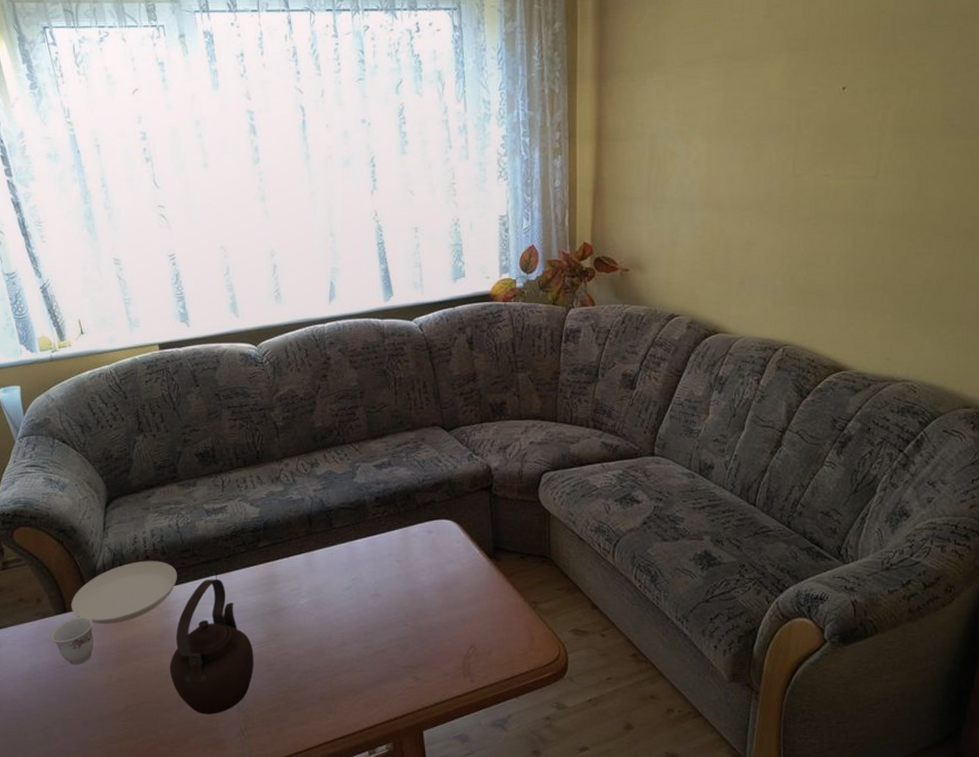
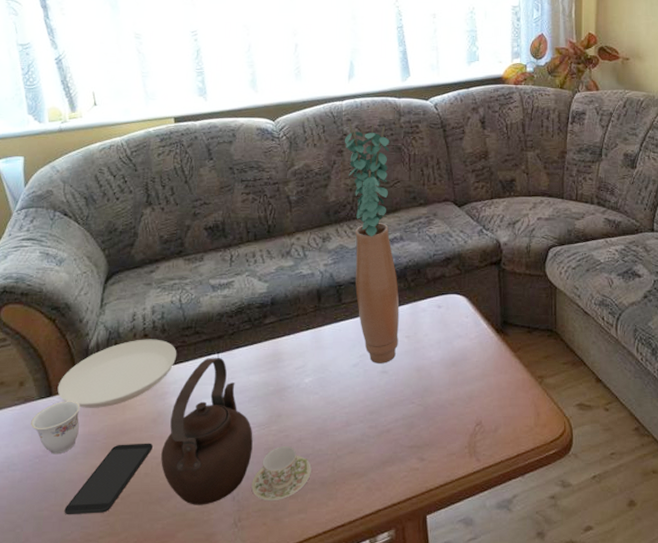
mobile phone: none [87,656,161,720] -> present [64,443,153,515]
teacup: none [255,663,311,712] -> present [251,446,312,500]
vase: none [327,345,390,587] -> present [344,121,400,363]

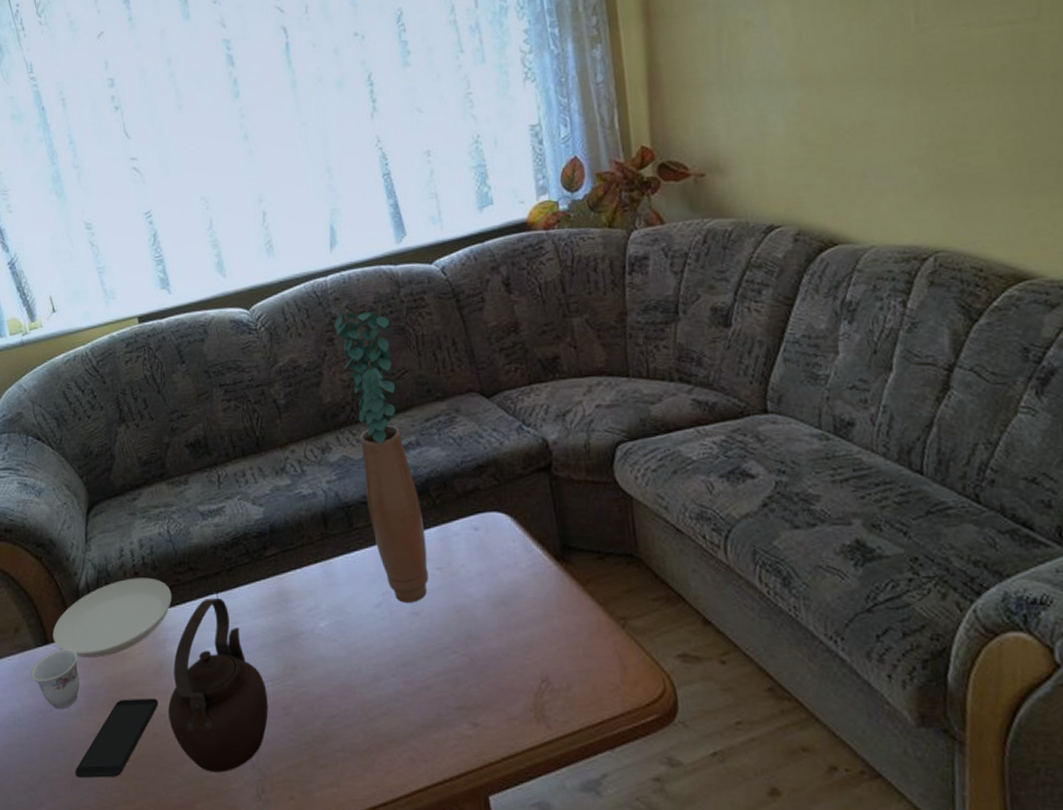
teacup: present [251,446,312,500] -> none [272,705,340,770]

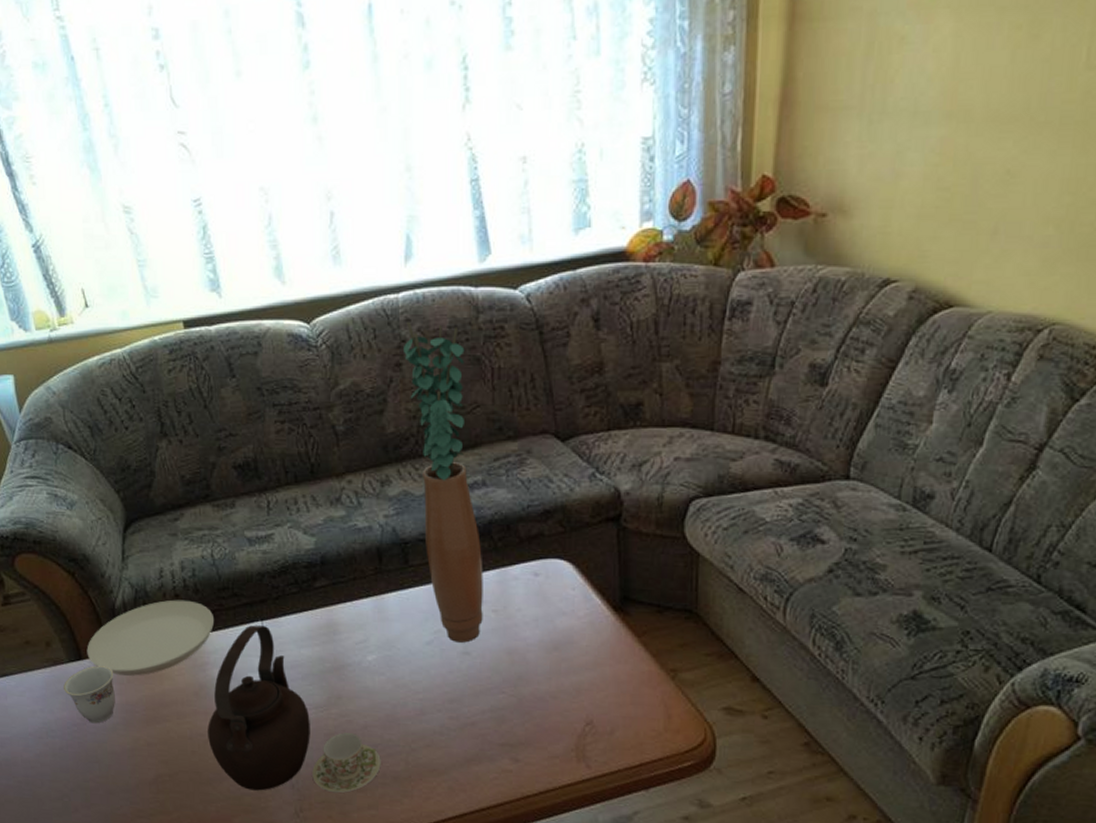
mobile phone: present [75,698,158,778] -> none [110,717,197,790]
teacup: none [272,705,340,770] -> present [312,733,381,793]

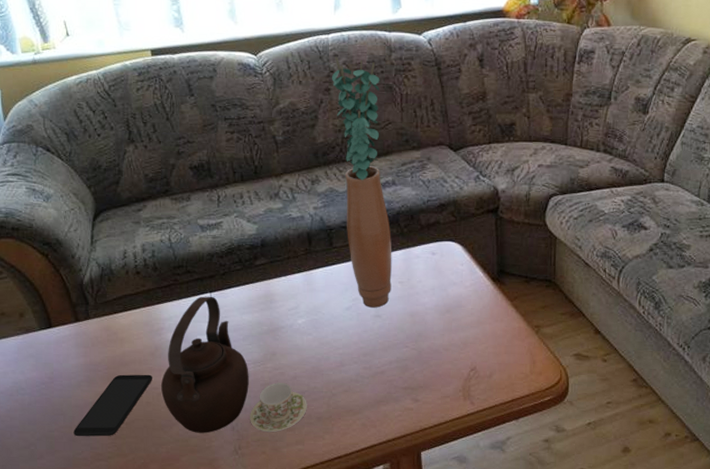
teacup: present [64,665,115,724] -> none [34,332,80,382]
saucer: present [86,600,215,676] -> none [56,276,170,340]
mobile phone: none [110,717,197,790] -> present [73,374,152,437]

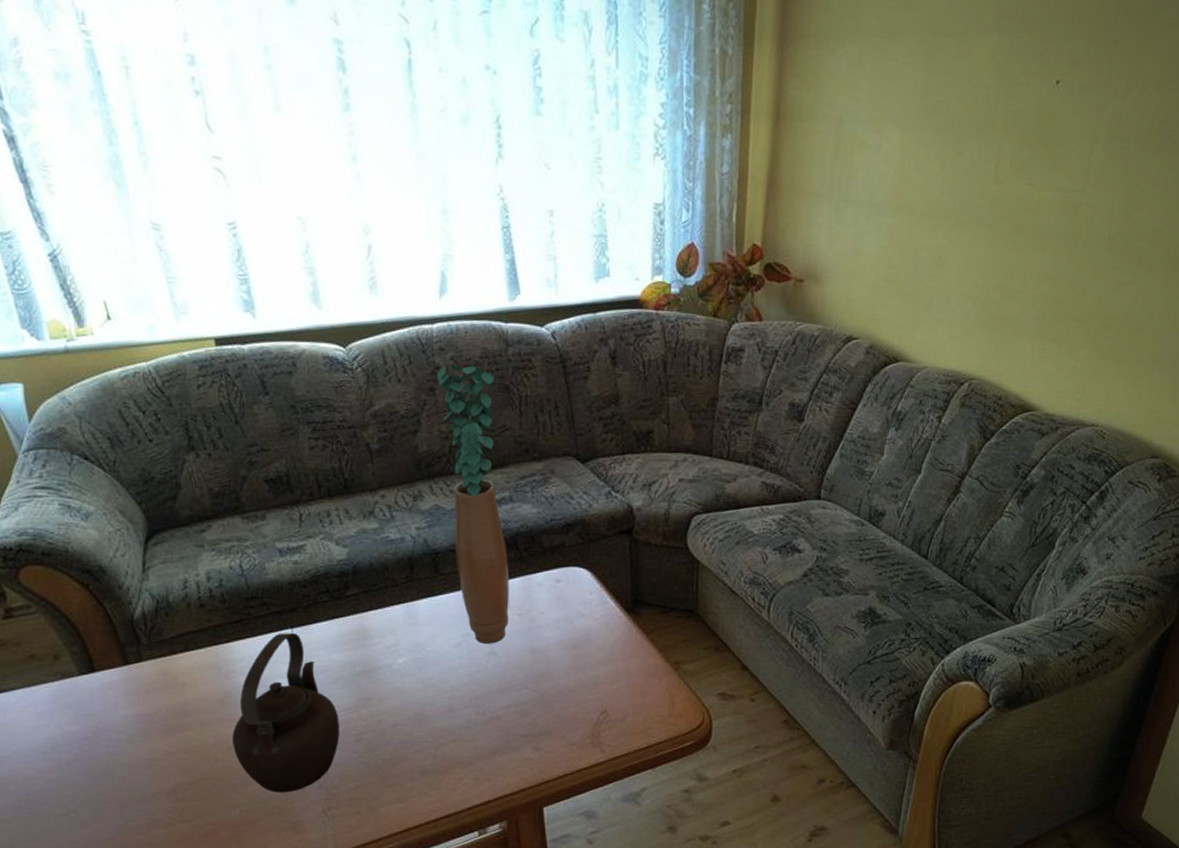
mobile phone: present [73,374,152,437] -> none [124,725,221,801]
teacup: present [250,383,307,432] -> none [341,732,410,789]

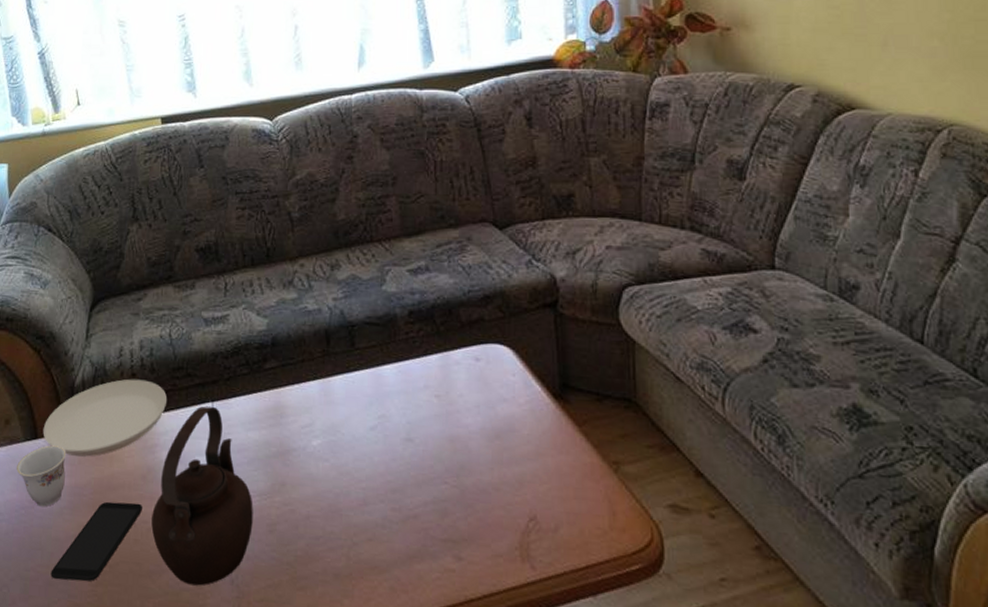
teacup: none [73,677,132,736] -> present [16,445,67,507]
saucer: none [100,609,242,686] -> present [43,379,168,457]
mobile phone: none [124,725,221,801] -> present [50,501,142,582]
vase: present [436,351,510,644] -> none [354,120,426,429]

